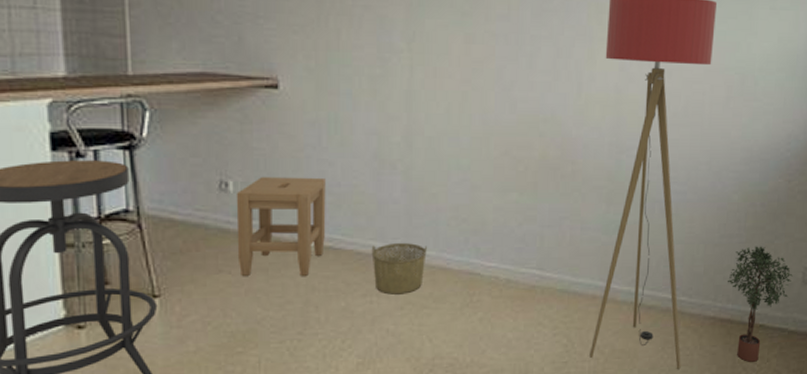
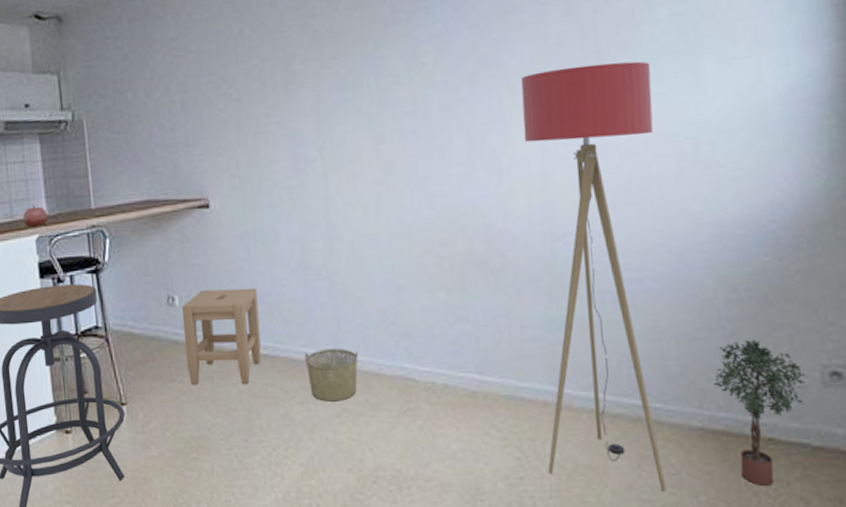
fruit: none [29,61,67,90] -> present [22,204,48,228]

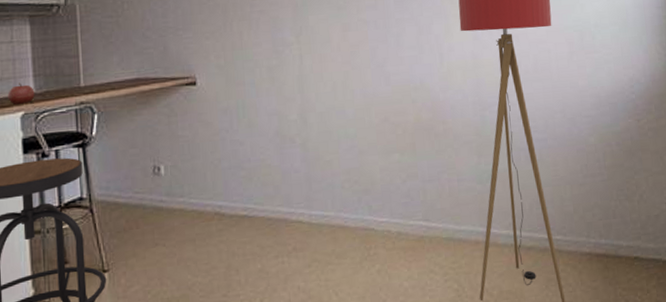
stool: present [181,287,261,384] -> none [166,155,241,247]
basket: present [304,349,358,402] -> none [279,206,327,254]
potted tree: present [713,339,806,485] -> none [596,182,657,295]

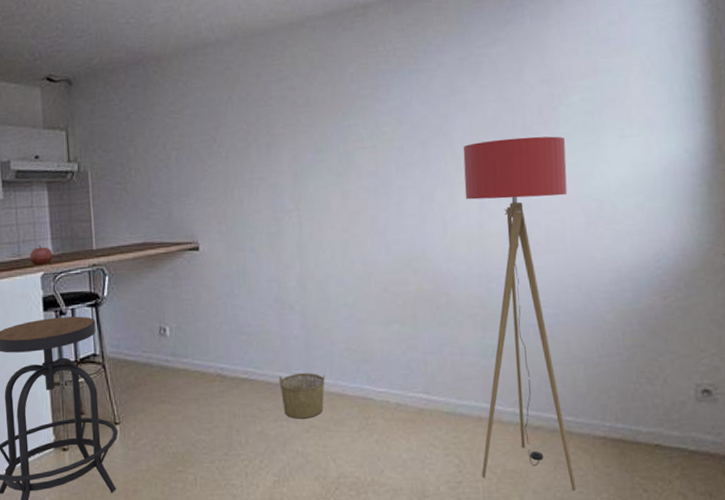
basket: none [279,206,327,254] -> present [279,373,325,419]

